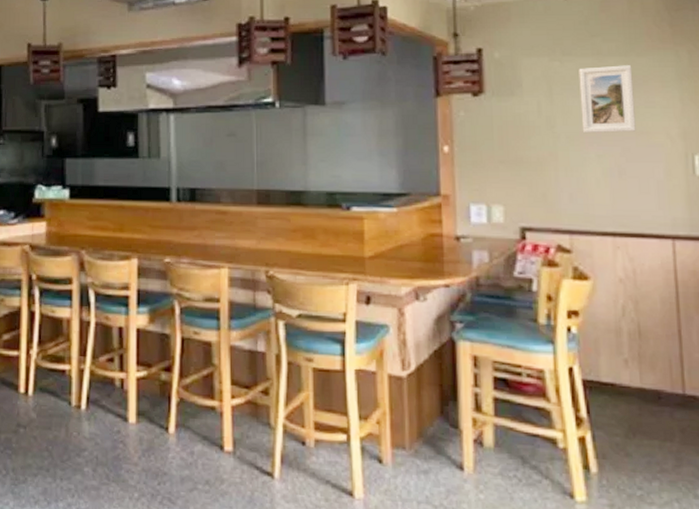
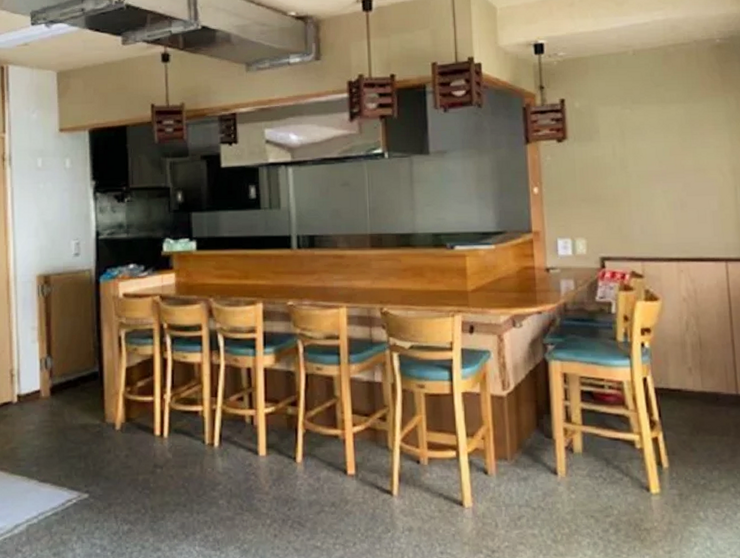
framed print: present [578,65,636,134] -> none [646,111,695,172]

